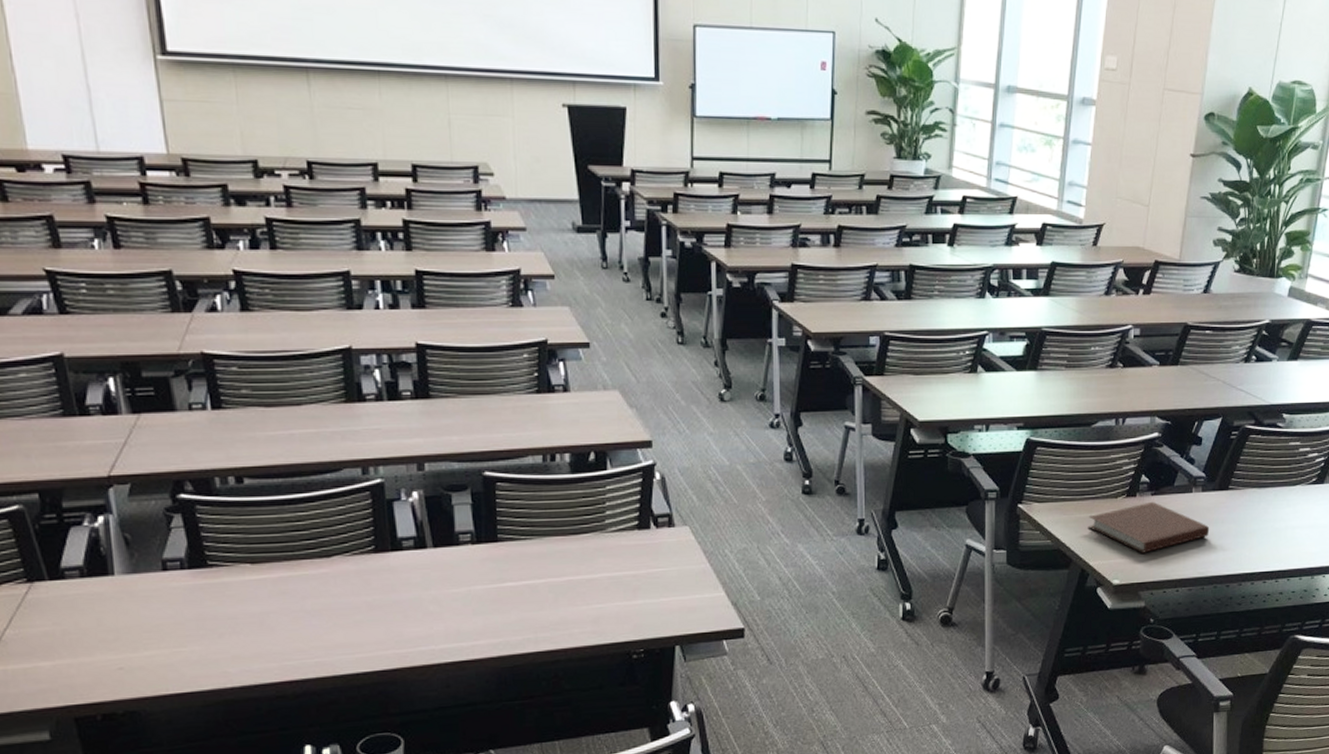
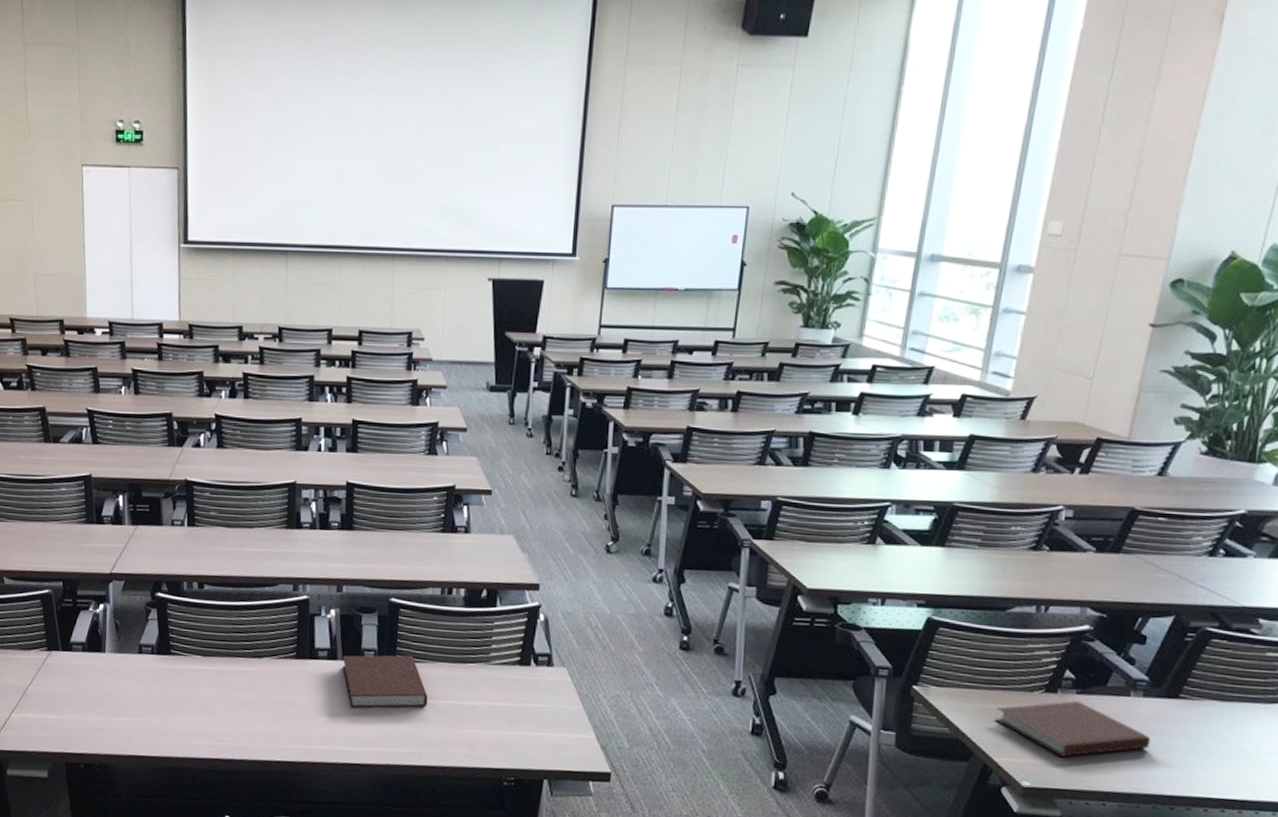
notebook: none [432,532,540,599] -> present [342,655,428,708]

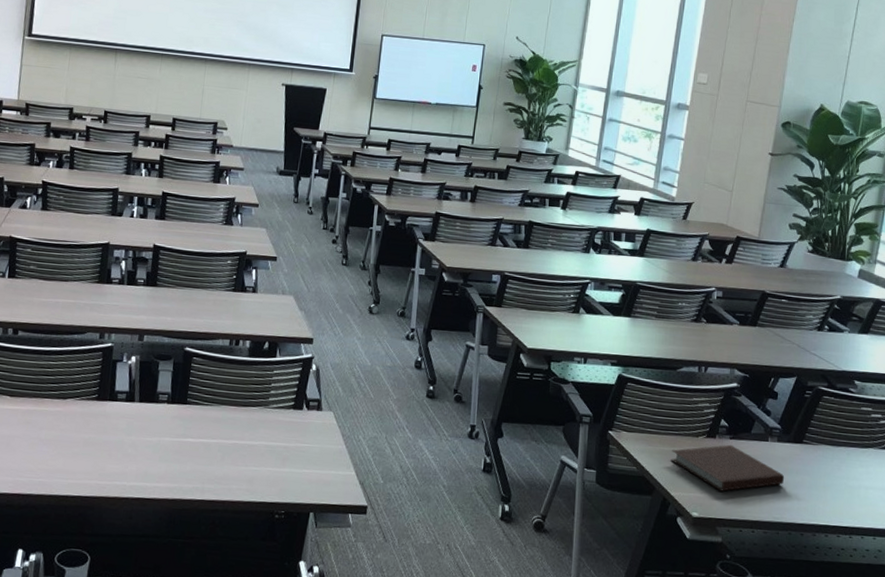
notebook: present [342,655,428,708] -> none [139,398,213,446]

